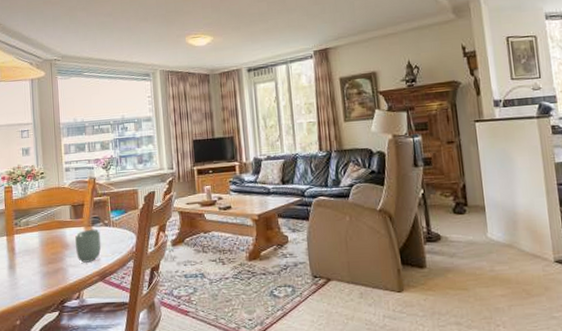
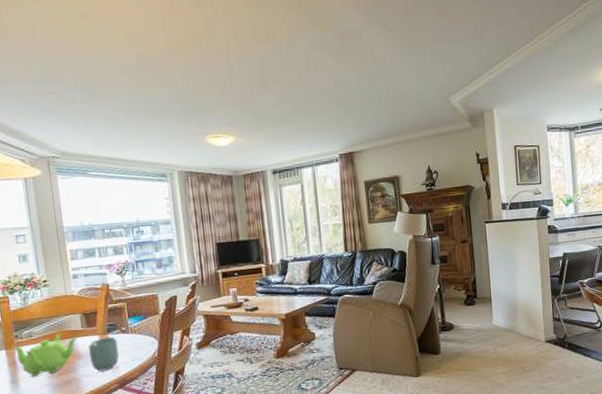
teapot: none [11,223,67,264] -> present [11,333,79,377]

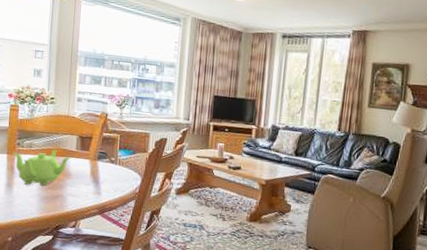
cup: present [88,336,119,372] -> none [78,163,106,195]

